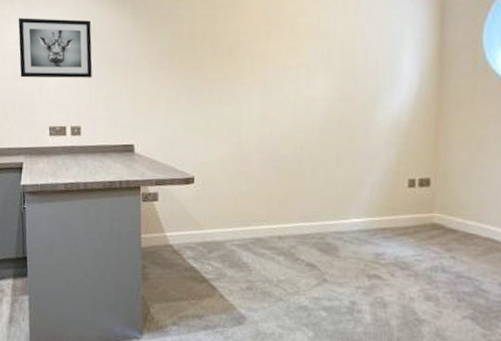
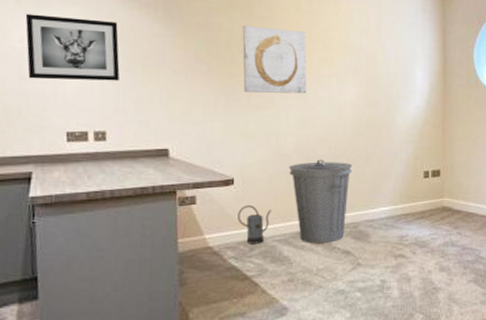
watering can: none [197,205,231,247] -> present [238,205,271,244]
wall art: none [205,16,272,88] -> present [242,25,307,94]
trash can: none [249,160,322,253] -> present [288,159,353,243]

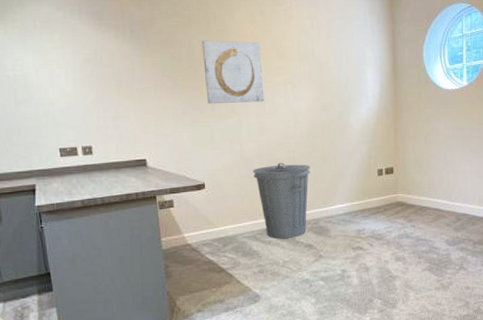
wall art: present [25,13,120,81] -> none [13,44,98,103]
watering can: present [238,205,271,244] -> none [210,207,240,241]

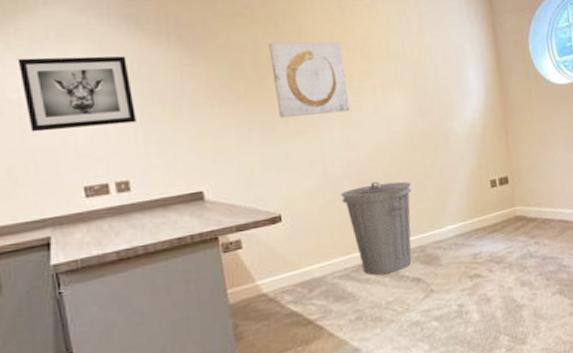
wall art: none [13,44,98,103] -> present [17,56,136,132]

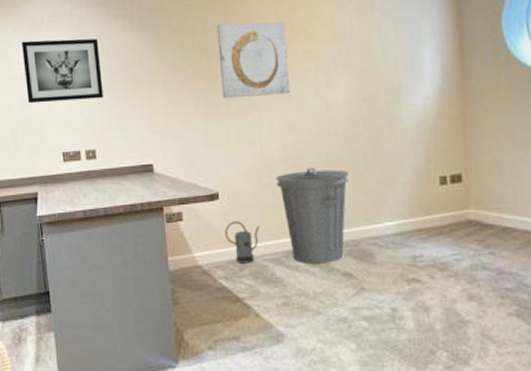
watering can: none [290,242,328,285] -> present [225,221,260,264]

